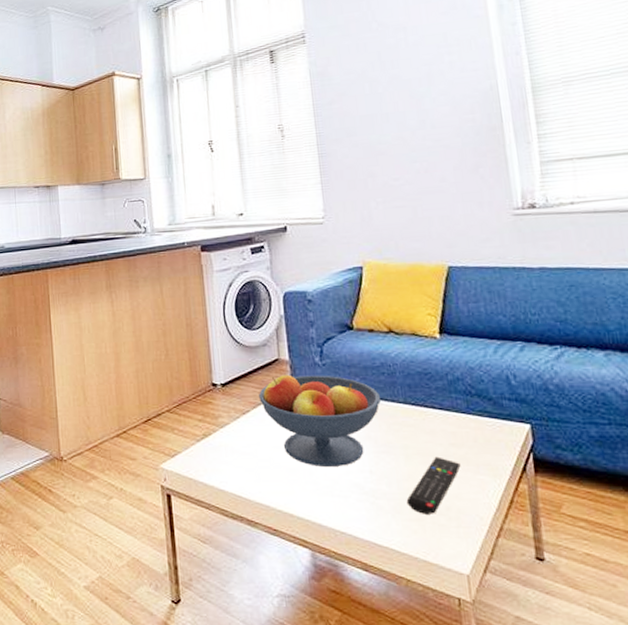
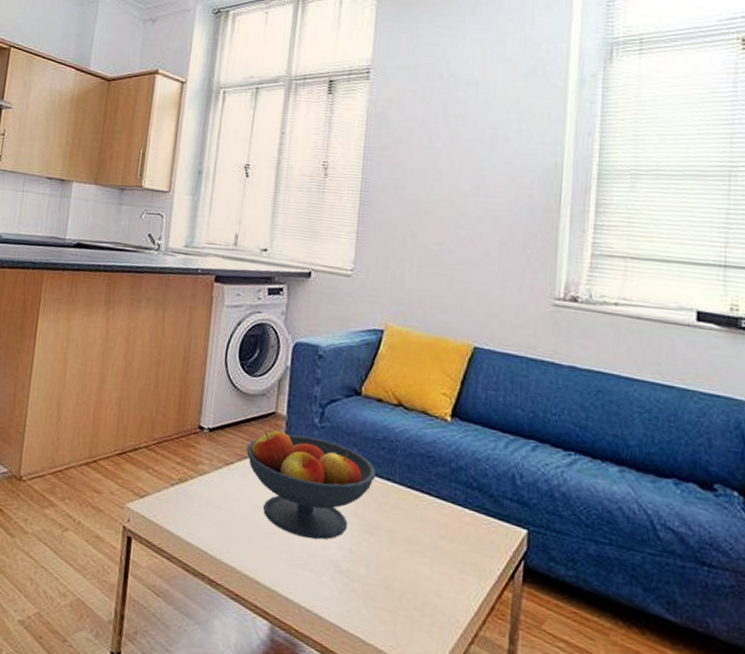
remote control: present [406,456,461,514] -> none [382,546,447,608]

